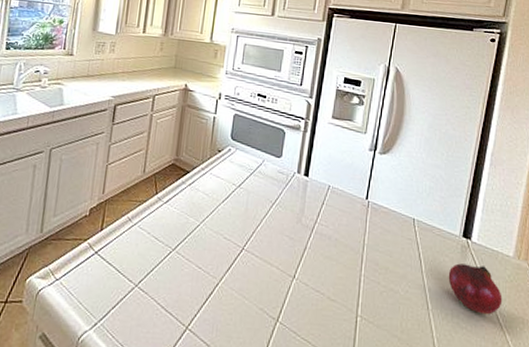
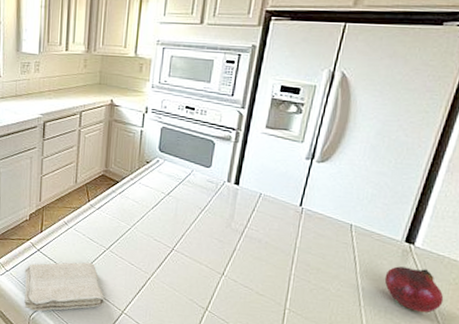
washcloth: none [73,266,167,332] -> present [24,262,105,312]

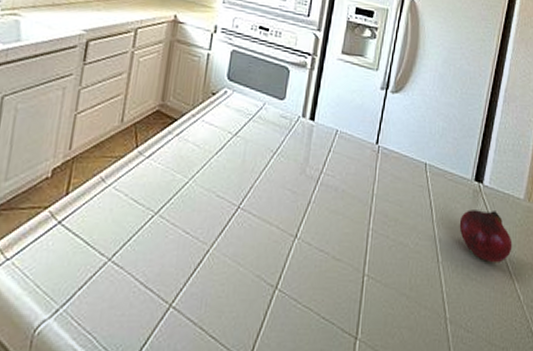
washcloth: present [24,262,105,312] -> none [27,234,147,321]

